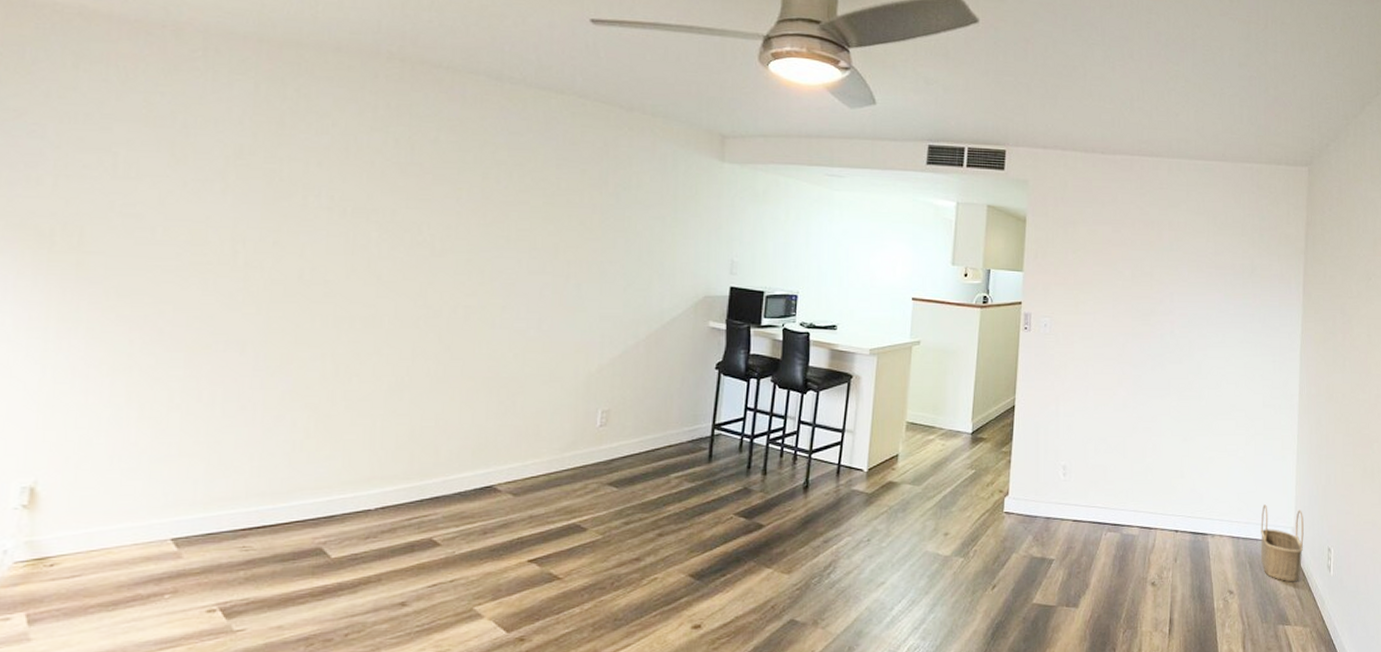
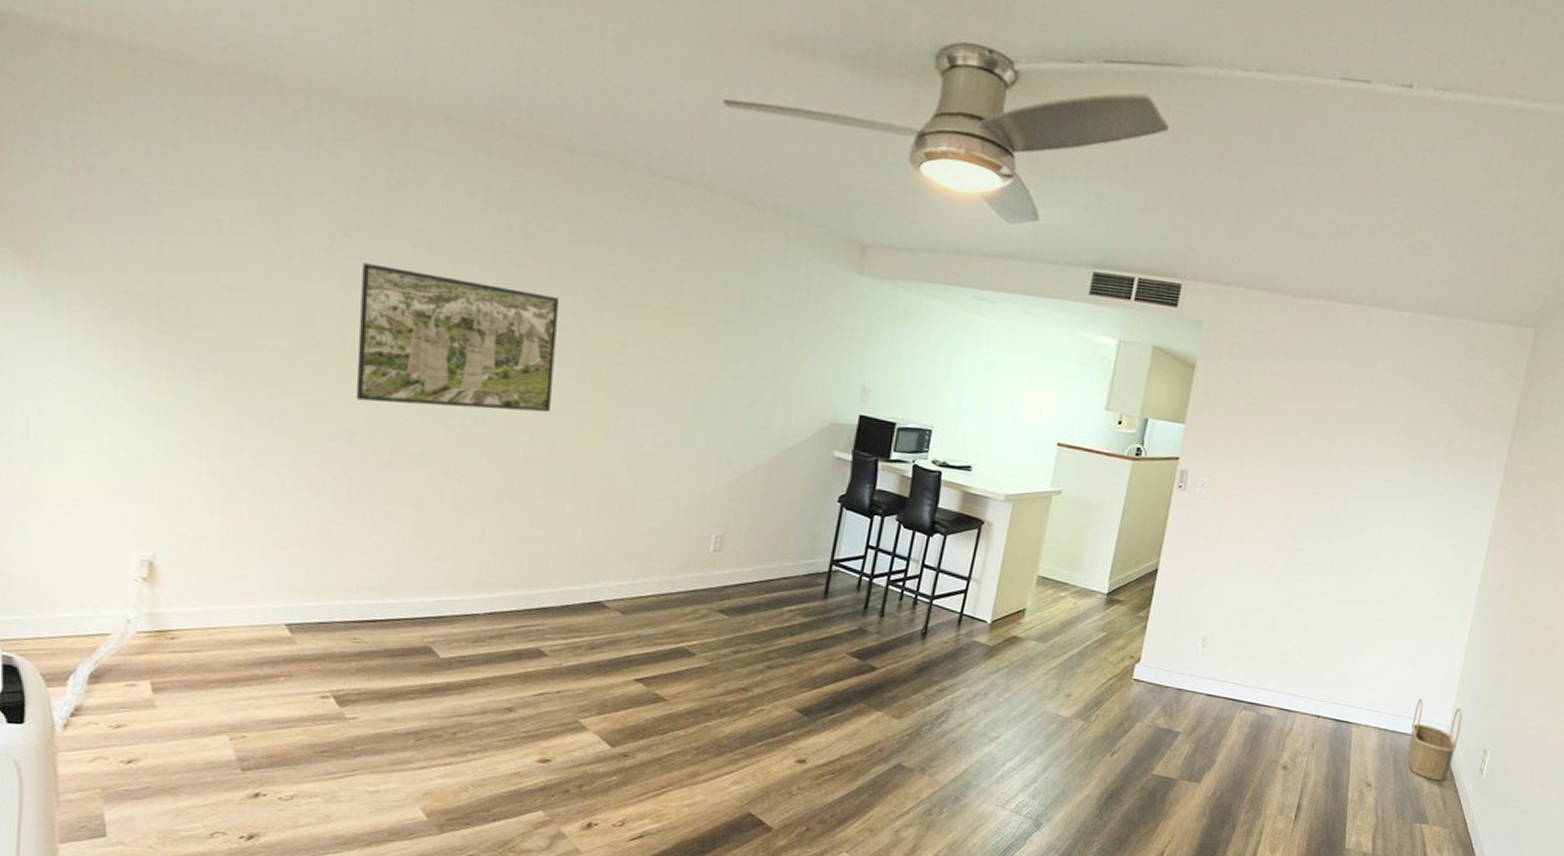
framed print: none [247,182,445,311] -> present [355,263,560,413]

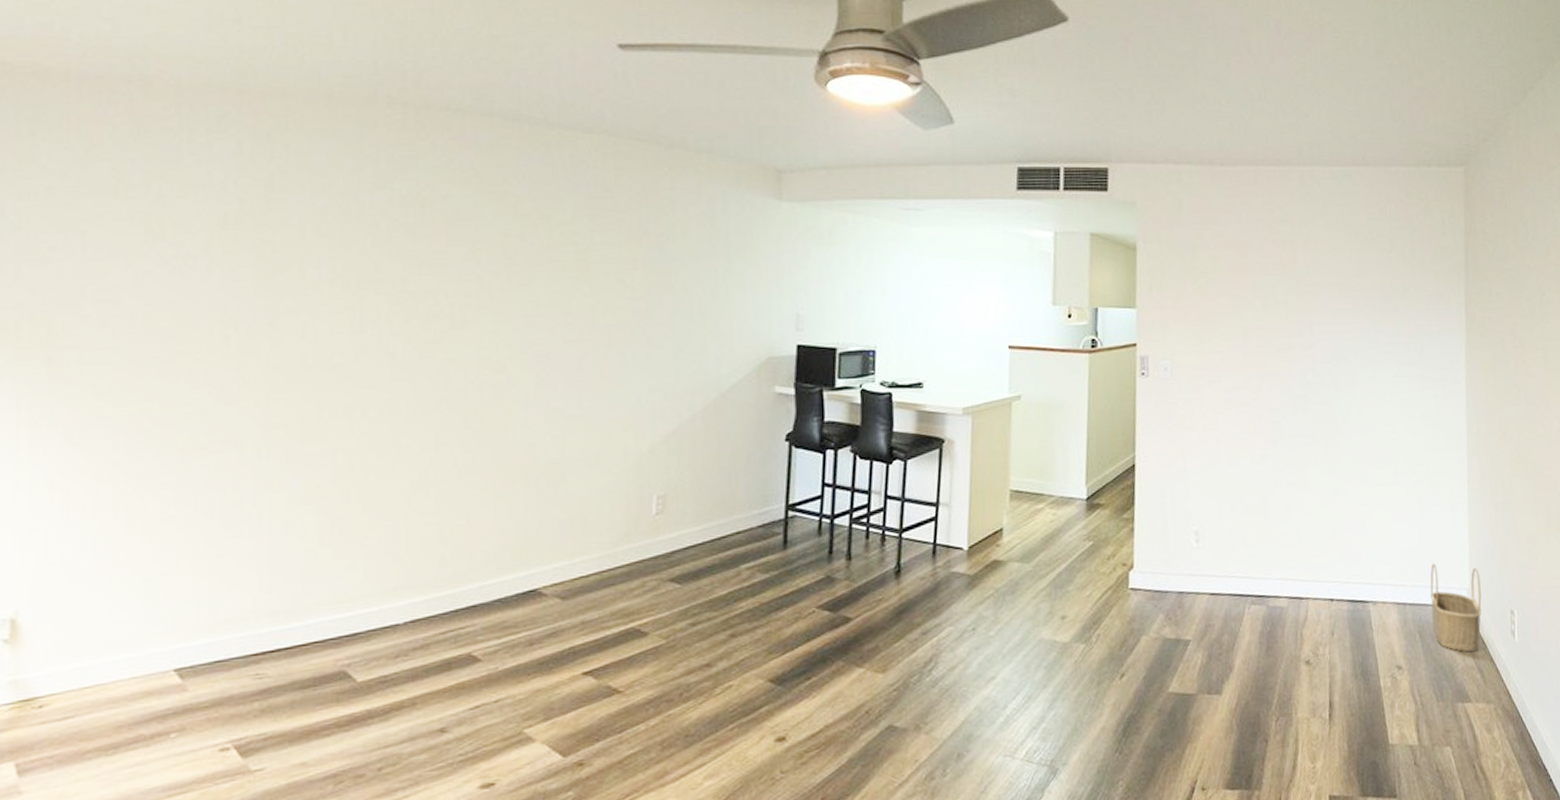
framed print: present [355,263,560,413] -> none [244,255,463,403]

